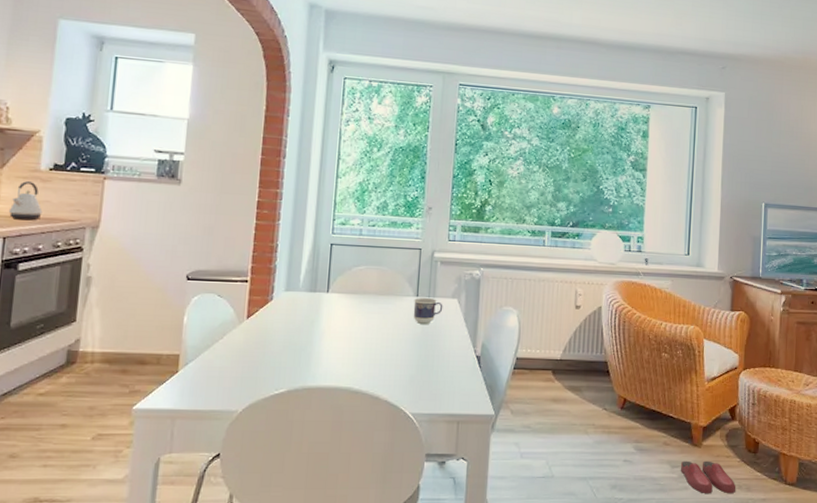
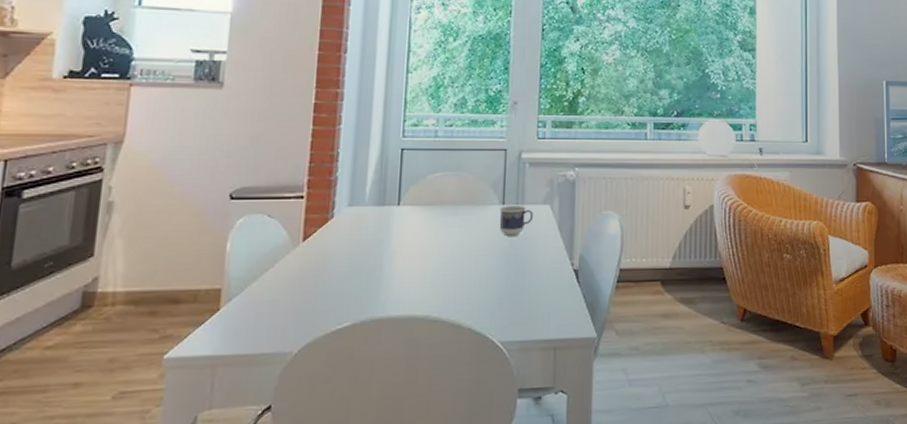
kettle: present [8,181,43,221] -> none [11,92,54,138]
slippers: present [681,460,736,493] -> none [812,374,875,413]

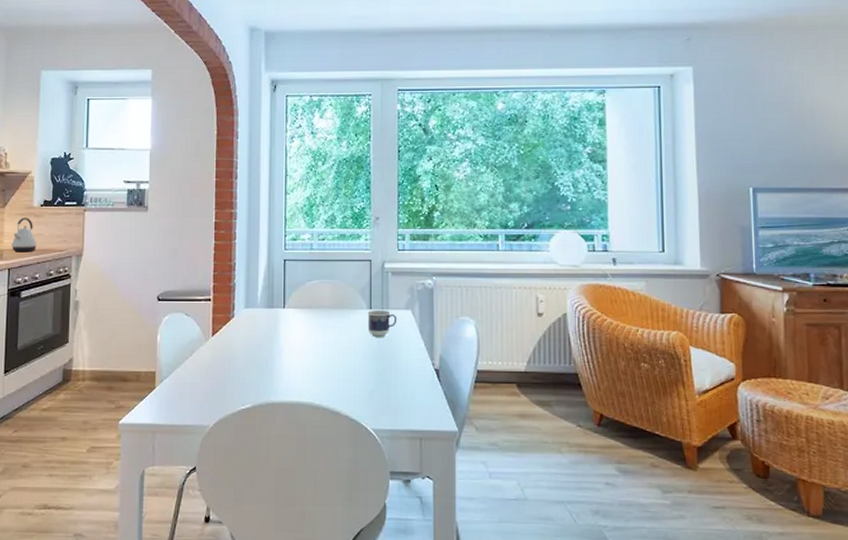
kettle: none [11,92,54,138] -> present [11,218,37,253]

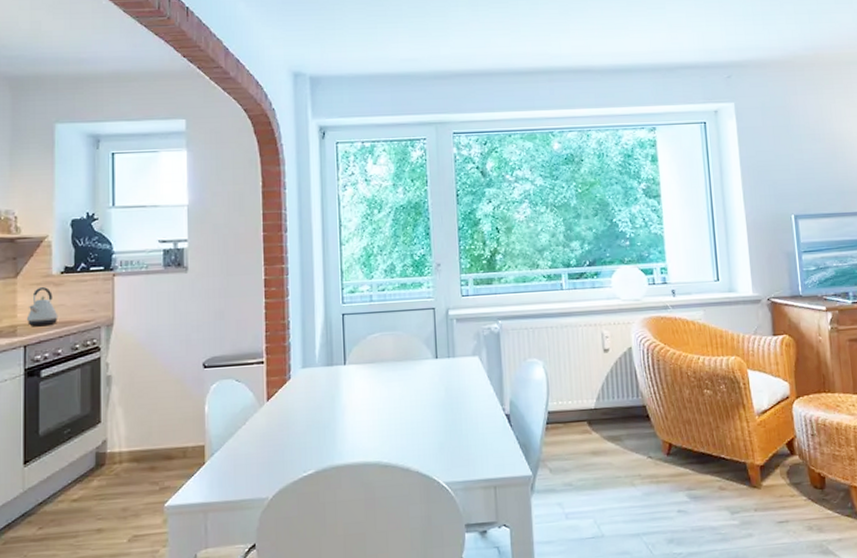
cup: present [368,309,397,337] -> none [434,358,465,387]

